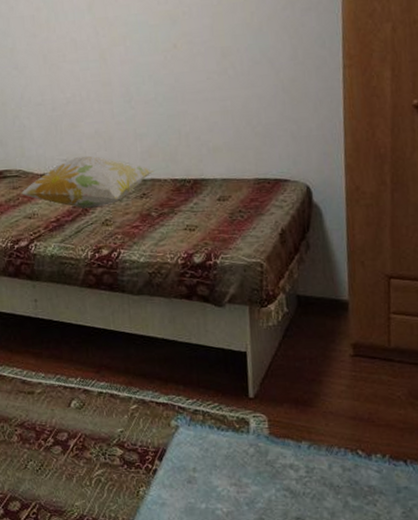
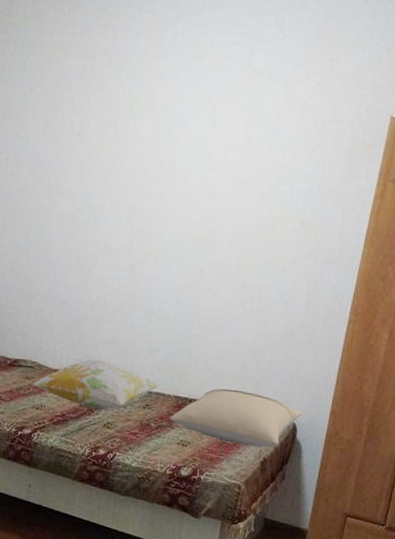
pillow: none [171,160,314,219] -> present [170,388,302,448]

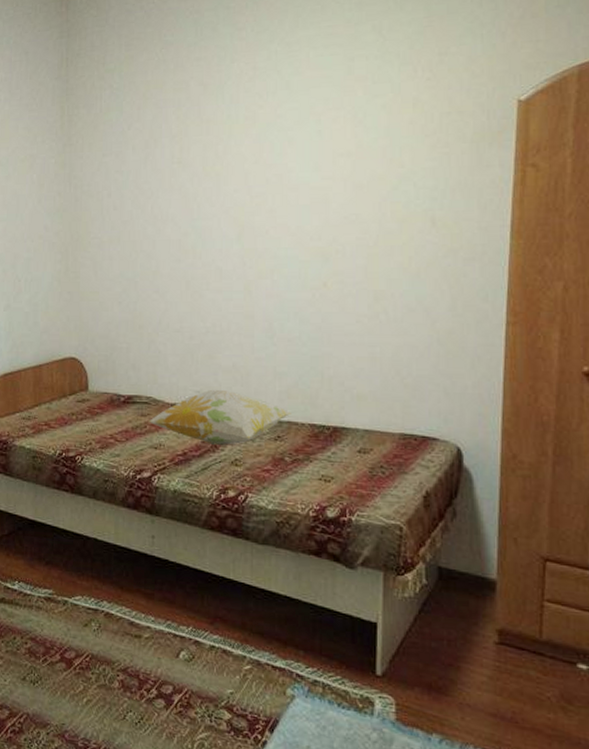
pillow: present [170,388,302,448] -> none [307,411,466,479]

